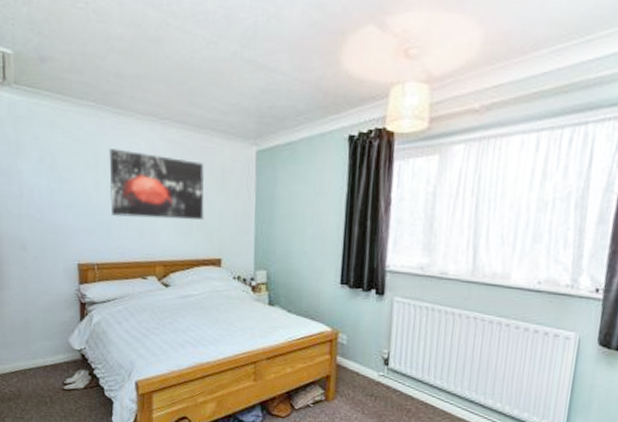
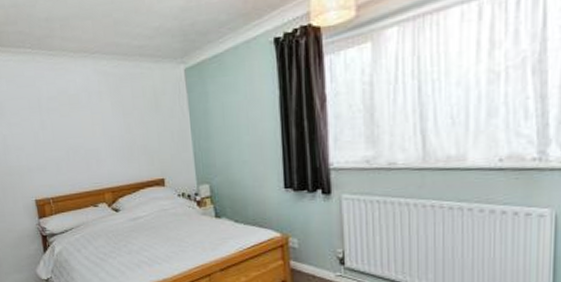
wall art: present [109,149,204,220] -> none [49,87,143,152]

